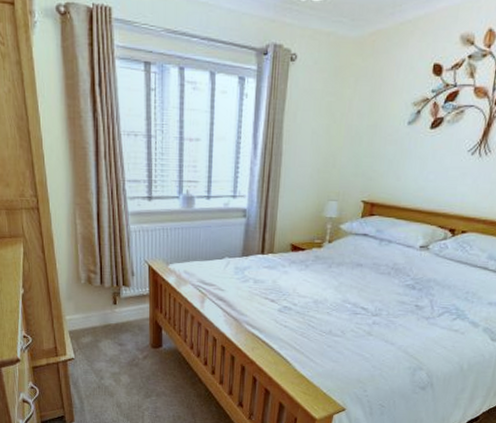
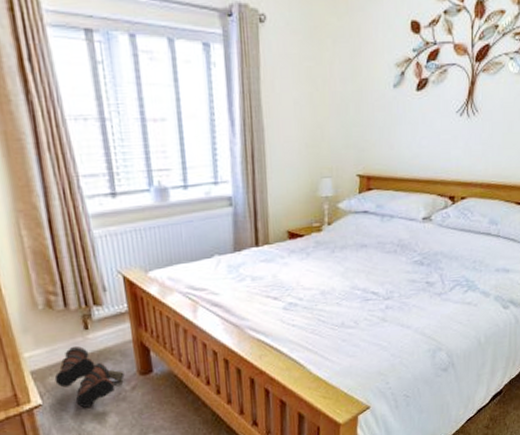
boots: none [86,317,139,367] -> present [54,346,125,408]

